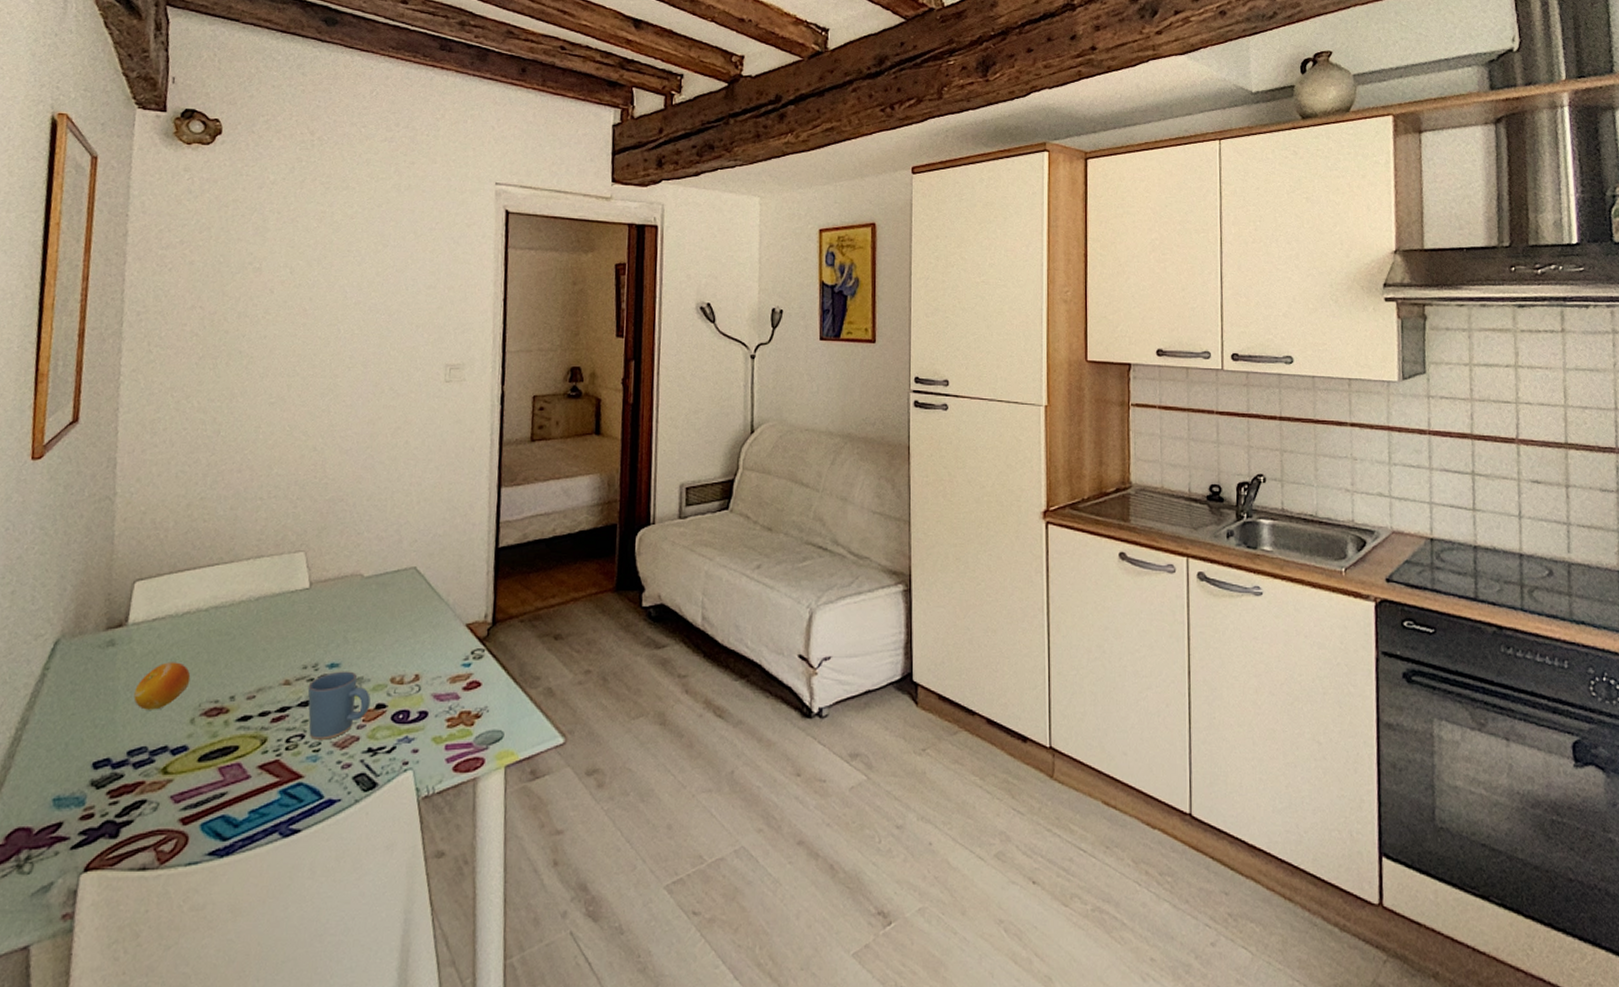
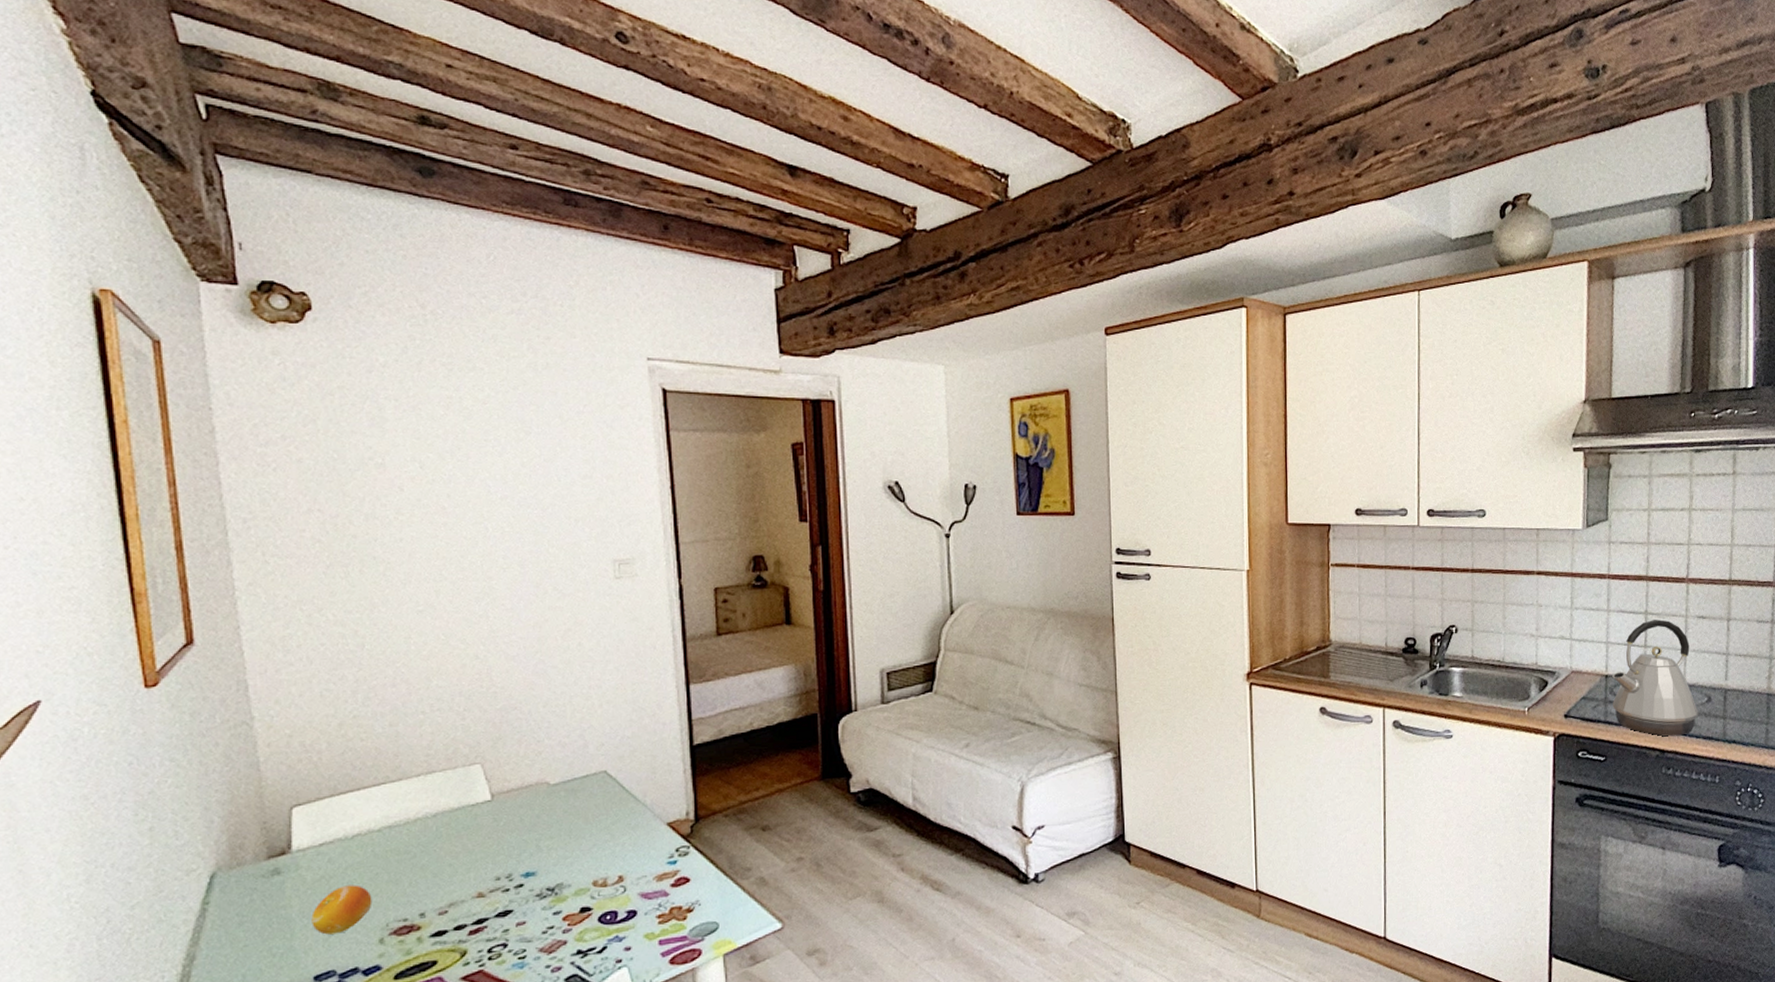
mug: present [307,671,371,740] -> none [504,878,574,948]
kettle: none [1438,481,1540,612] -> present [1612,619,1699,737]

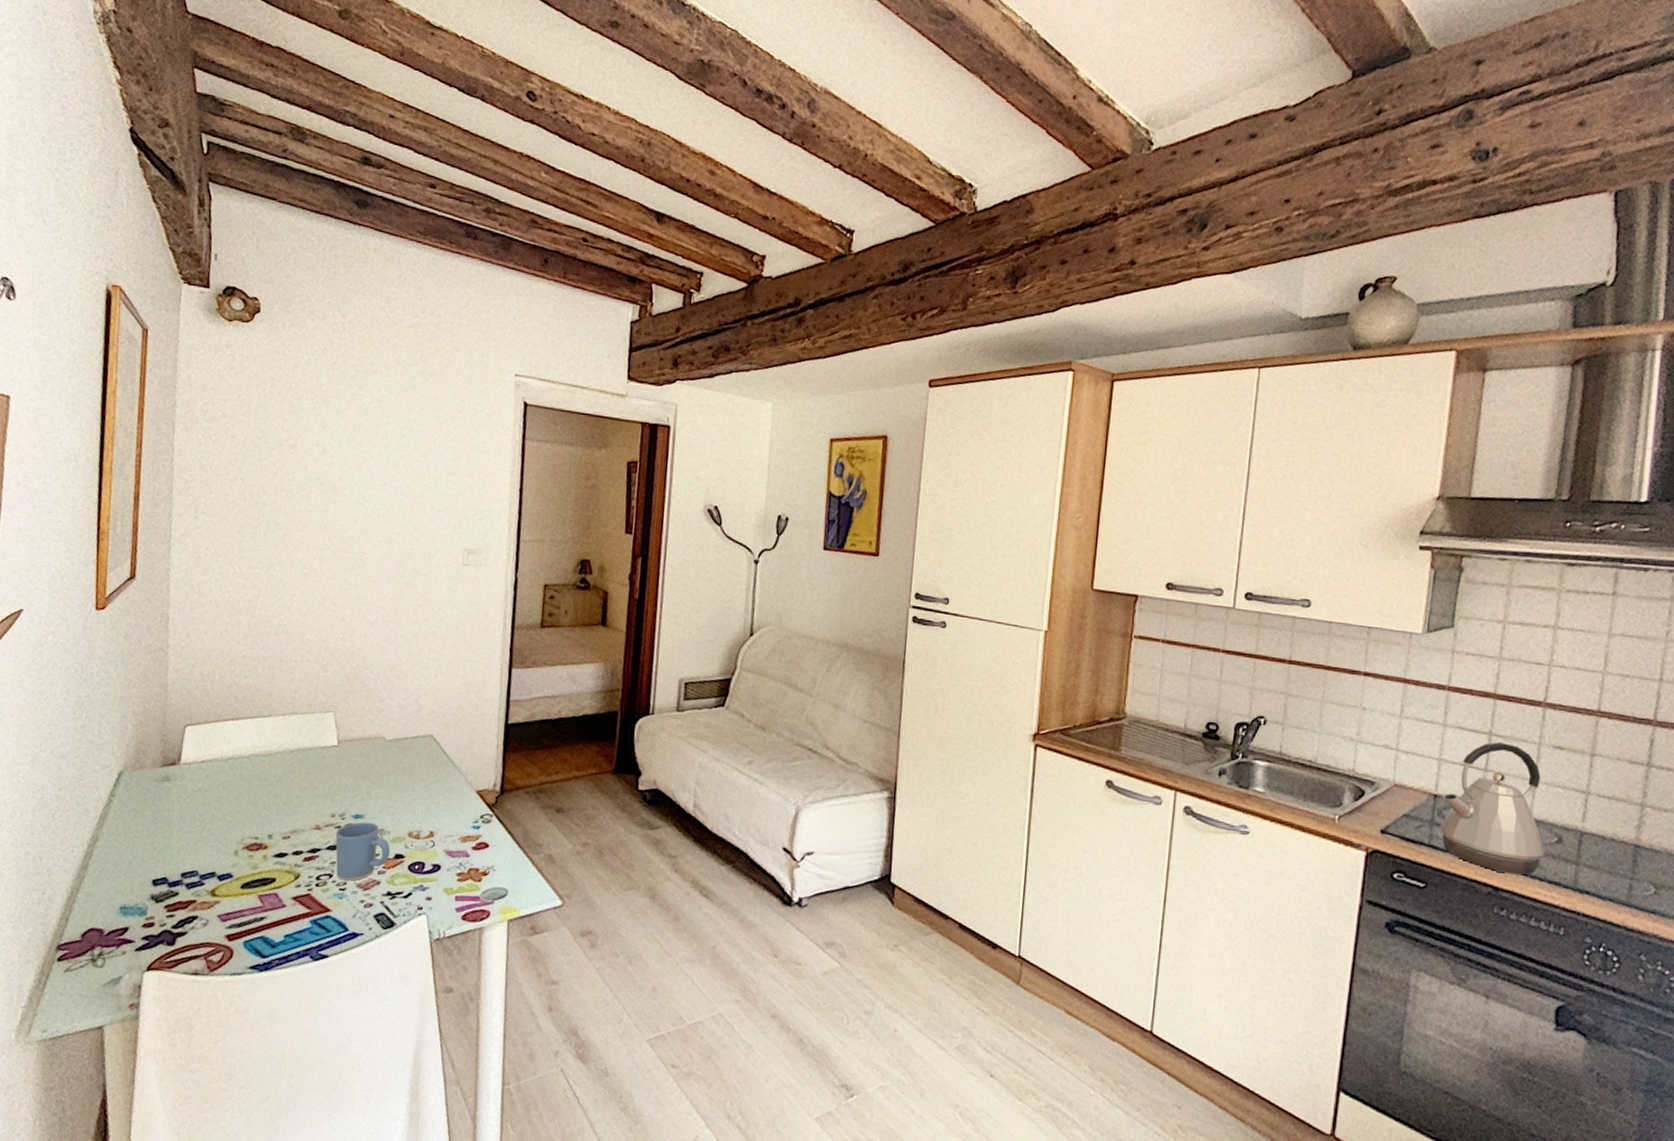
fruit: present [311,885,373,935] -> none [186,799,234,840]
mug: none [504,878,574,948] -> present [335,822,390,881]

